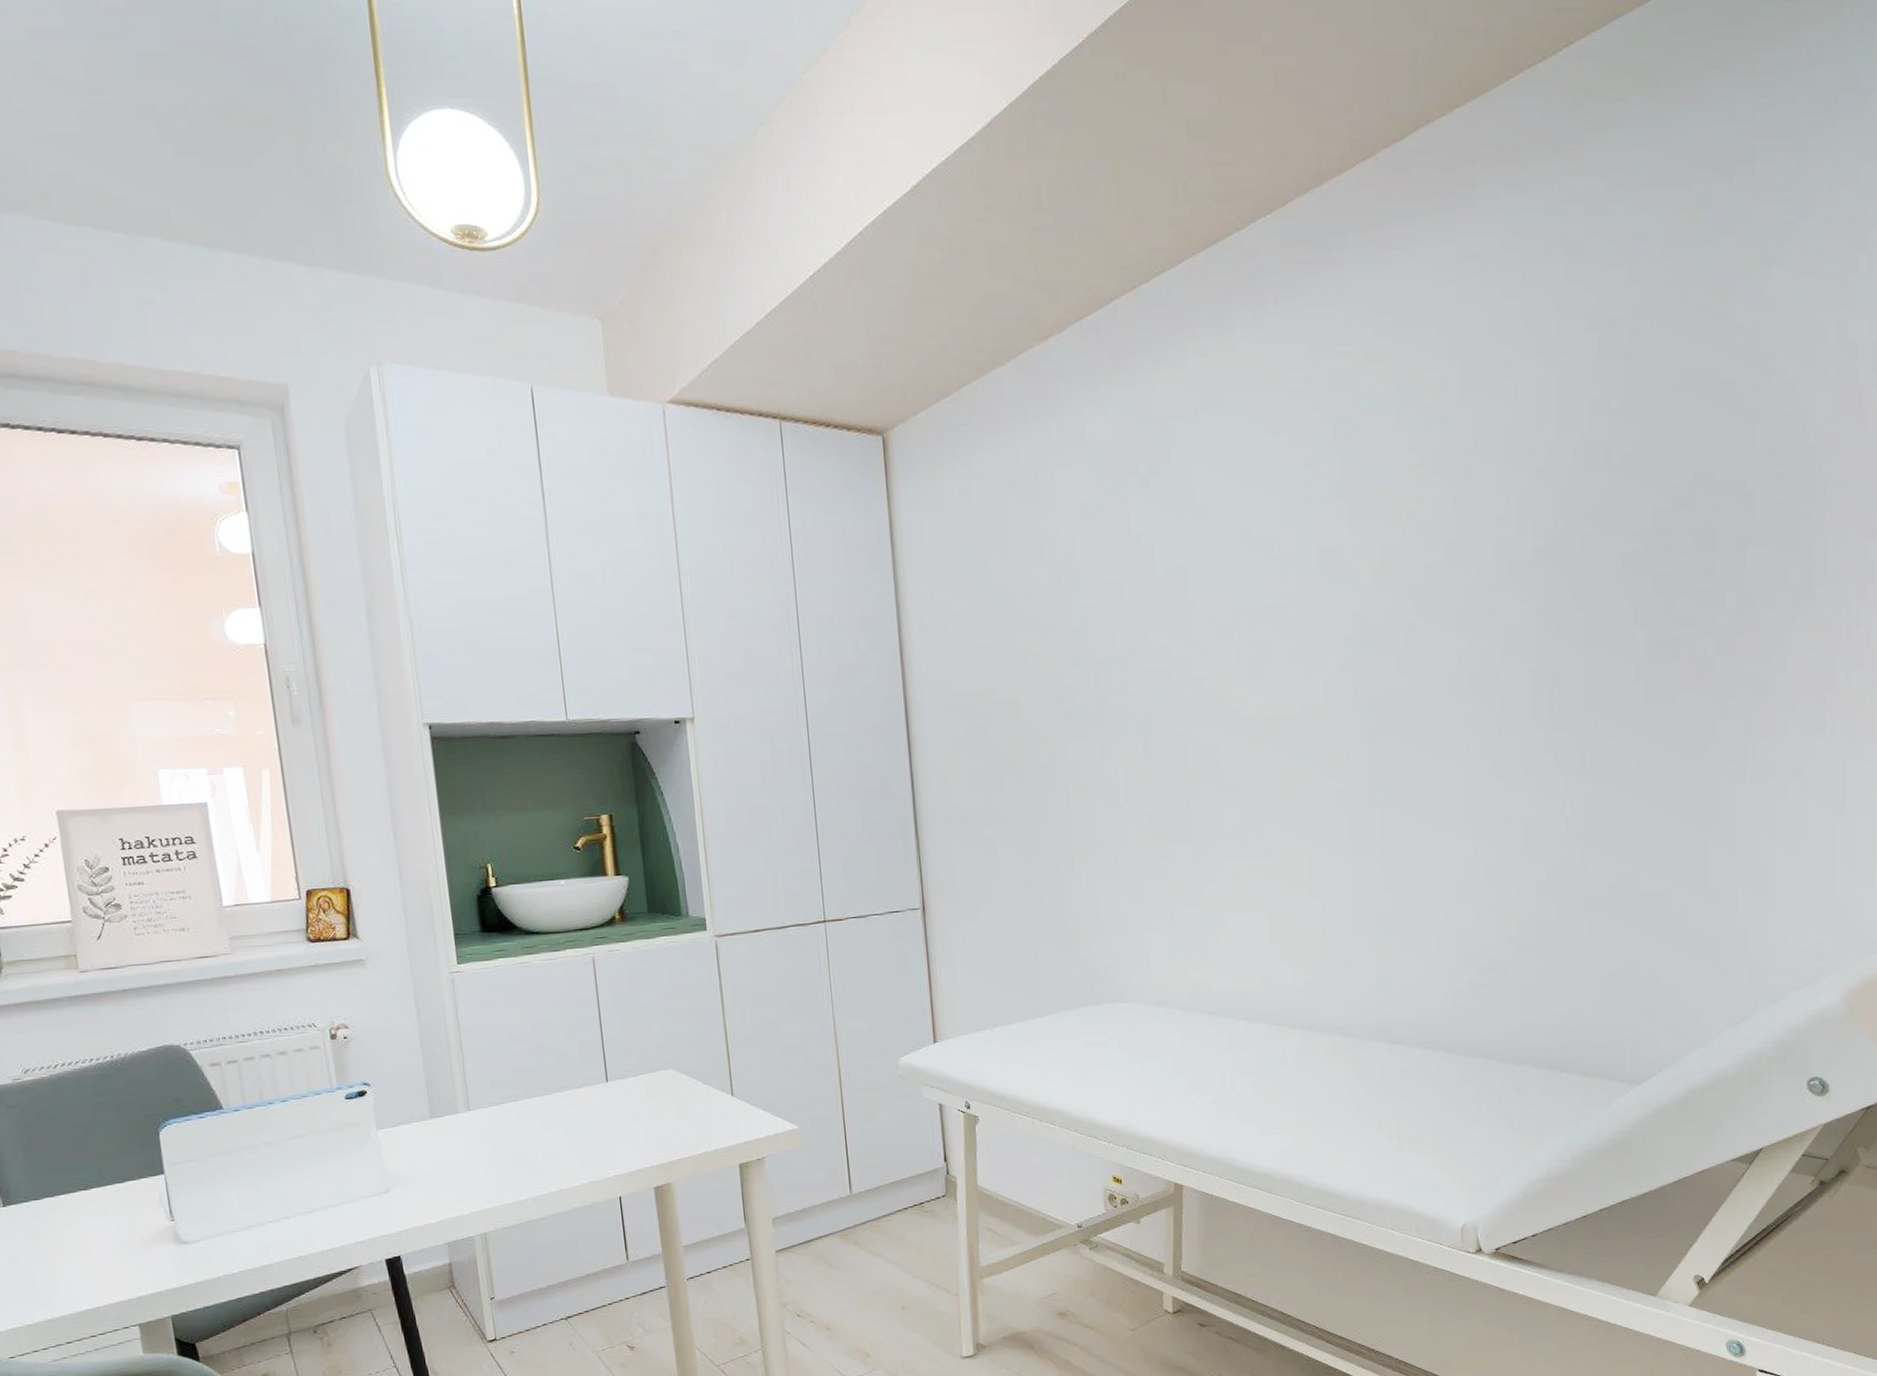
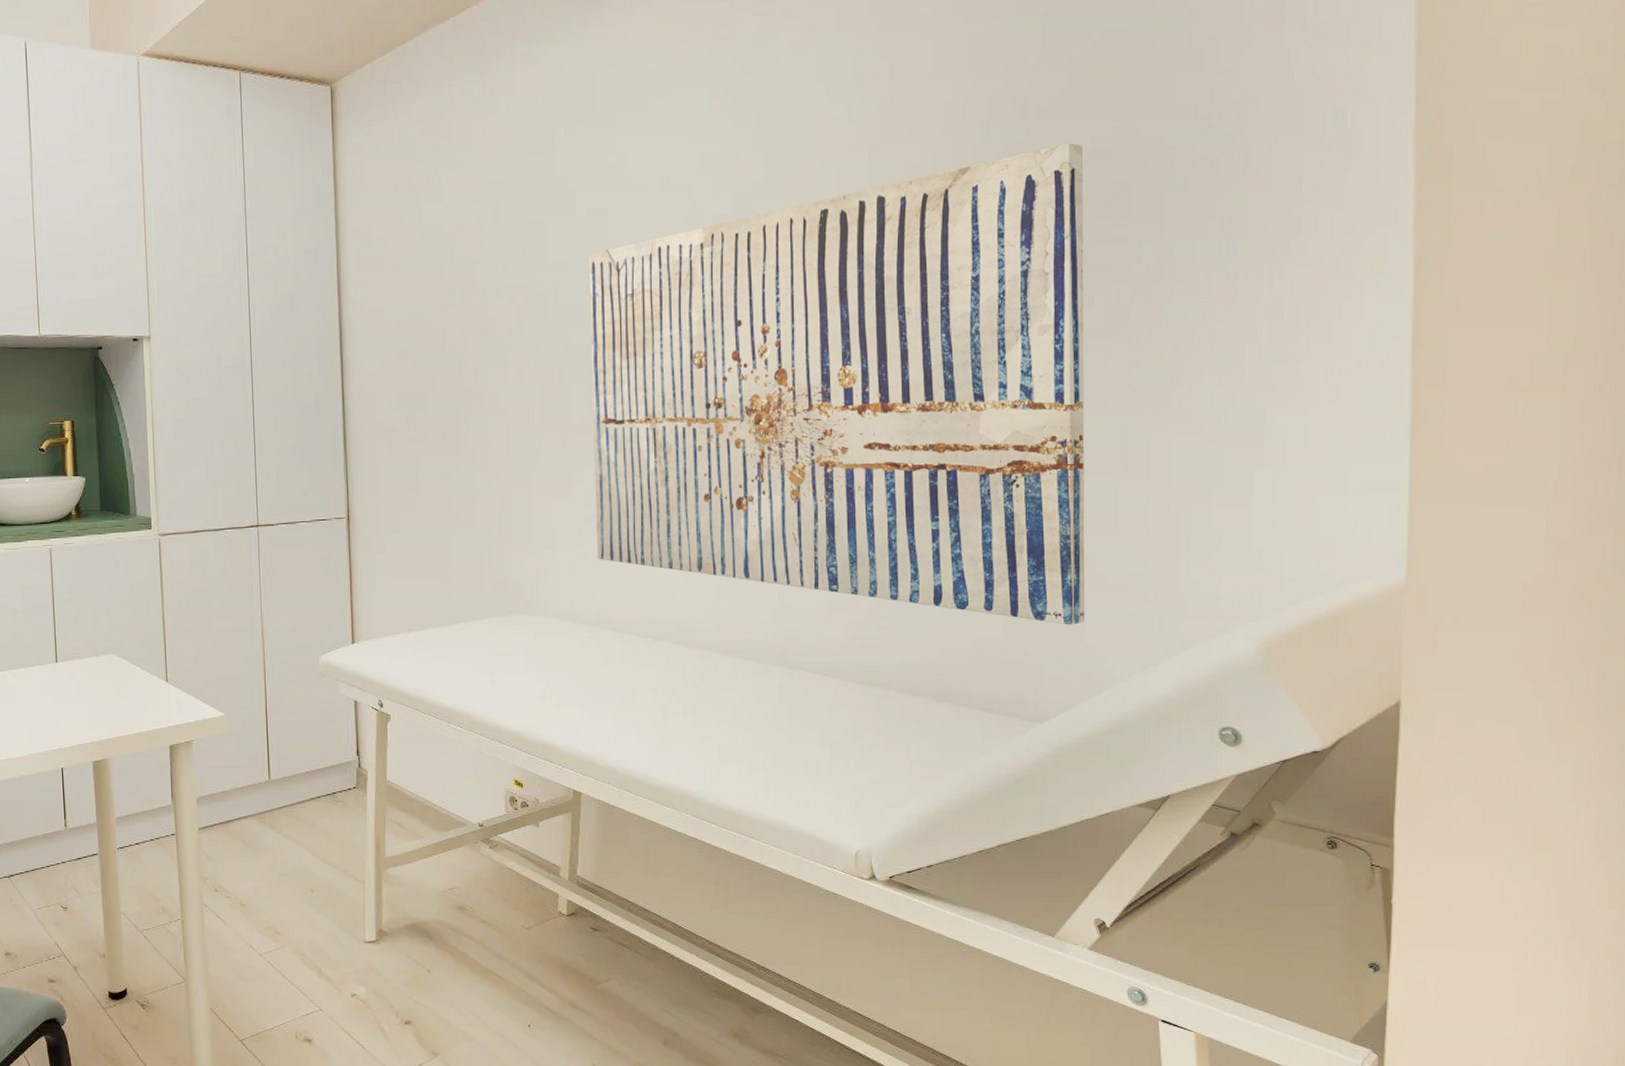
wall art: none [1169,490,1679,985] -> present [589,143,1085,625]

